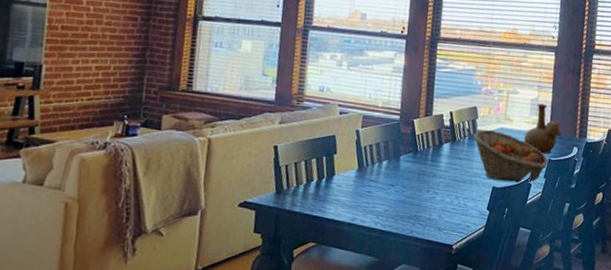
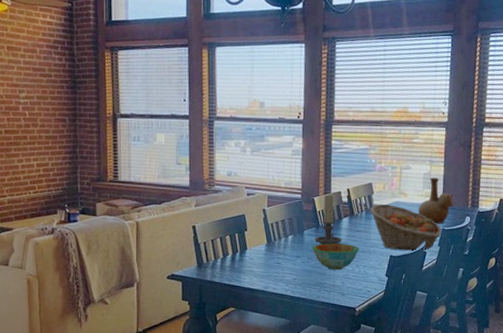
bowl: none [408,170,460,202] -> present [312,243,359,270]
candle holder: none [411,117,442,173] -> present [314,194,342,245]

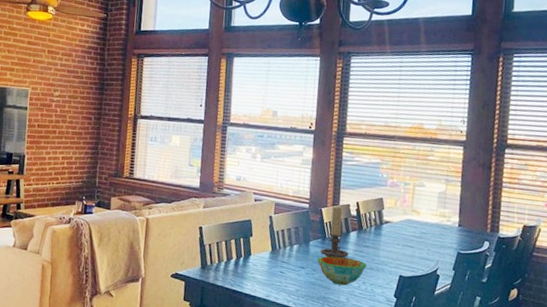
fruit basket: present [370,203,442,251] -> none [380,220,458,273]
vase: present [418,177,454,224] -> none [431,197,471,247]

